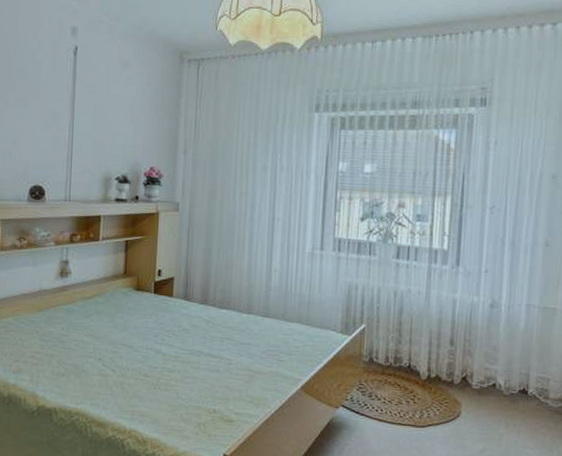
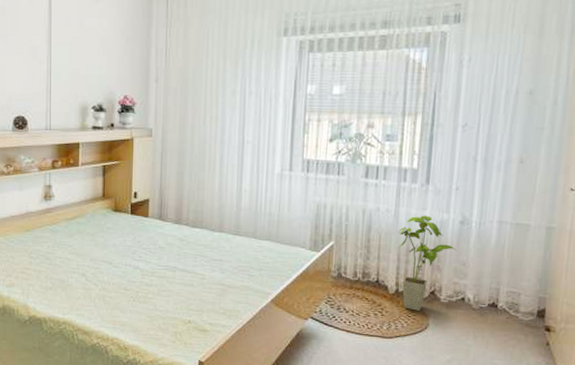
house plant: none [430,298,488,398] -> present [398,215,457,311]

